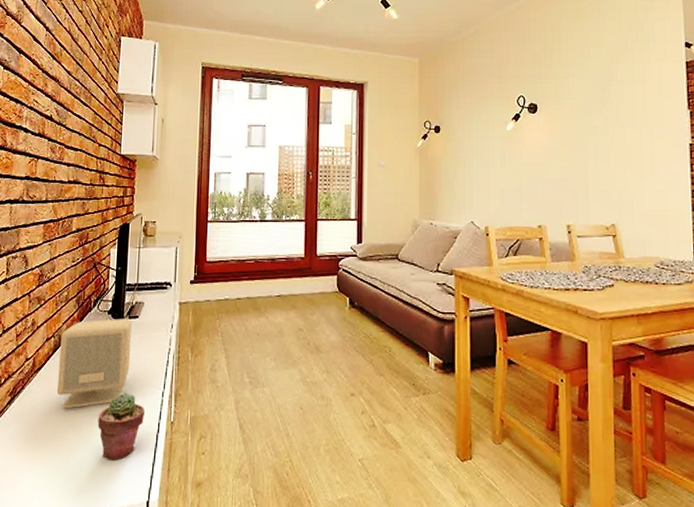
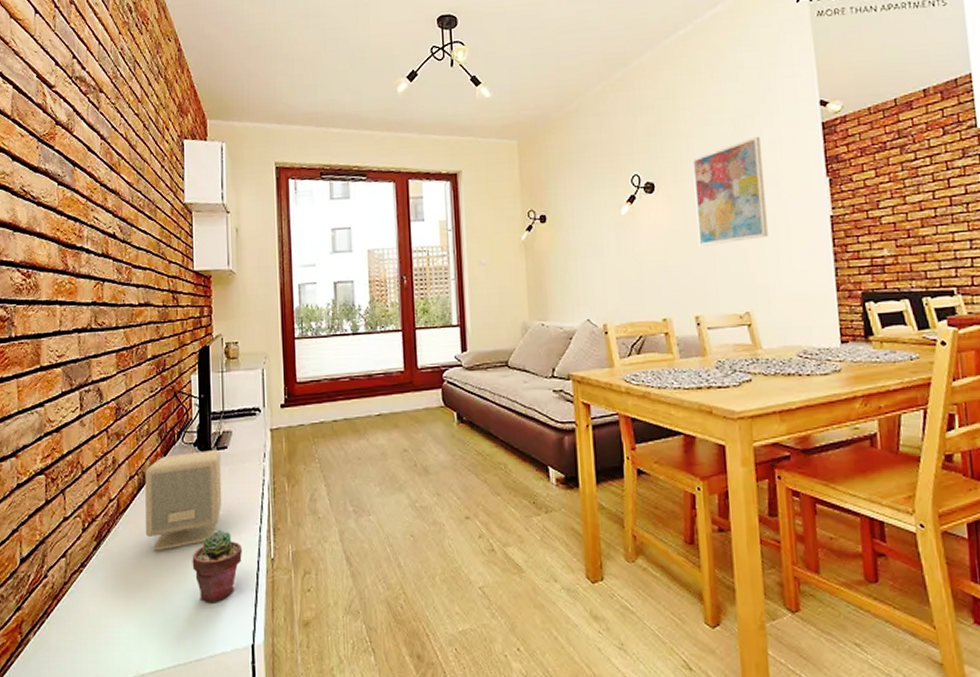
wall art: none [572,69,635,163] -> present [692,136,768,246]

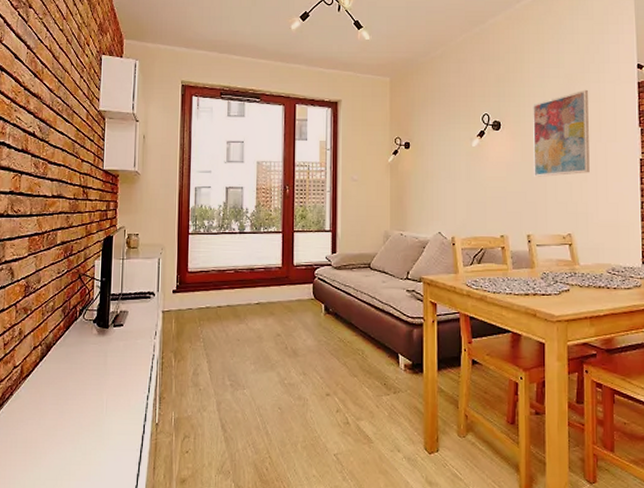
speaker: present [145,449,222,551] -> none [44,326,117,413]
potted succulent: present [192,529,242,604] -> none [85,396,130,461]

